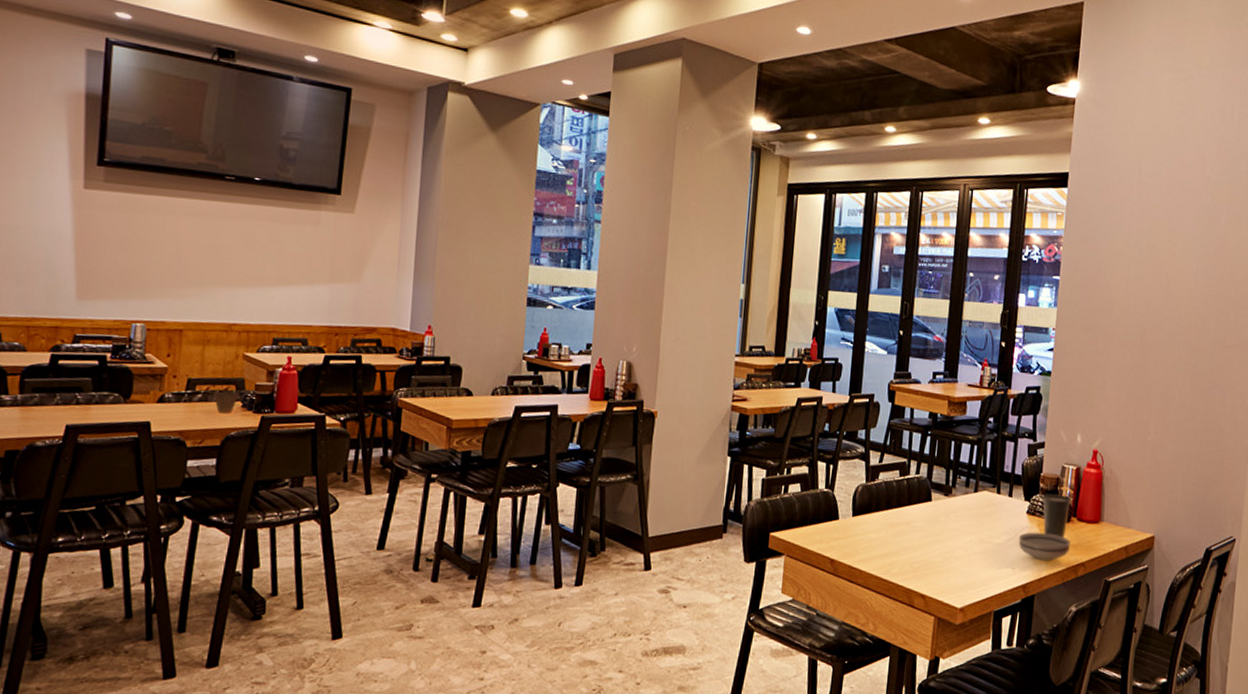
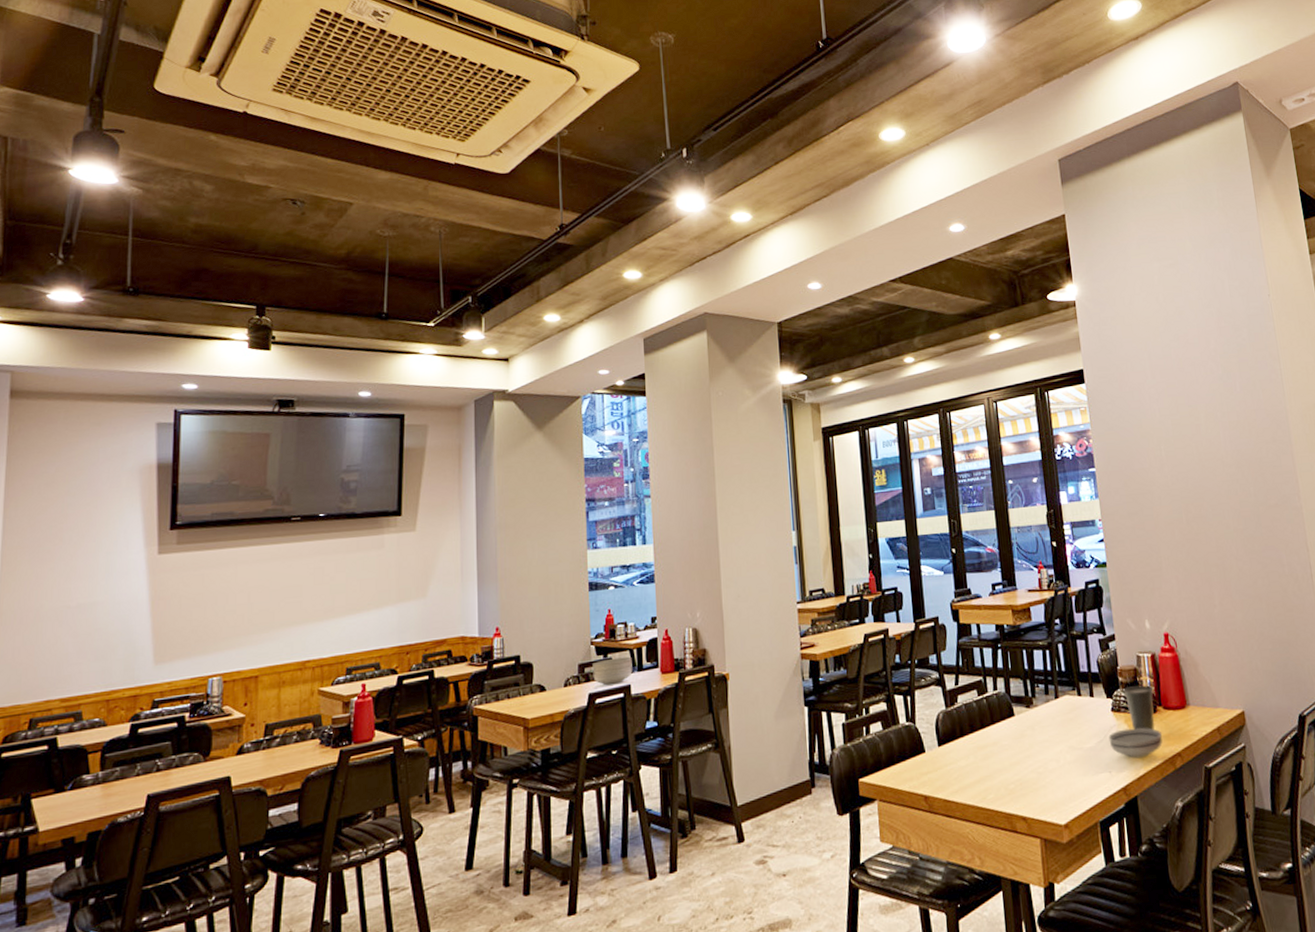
cup: present [213,391,240,415] -> none [291,729,317,755]
bowl: none [521,376,563,402] -> present [592,656,633,686]

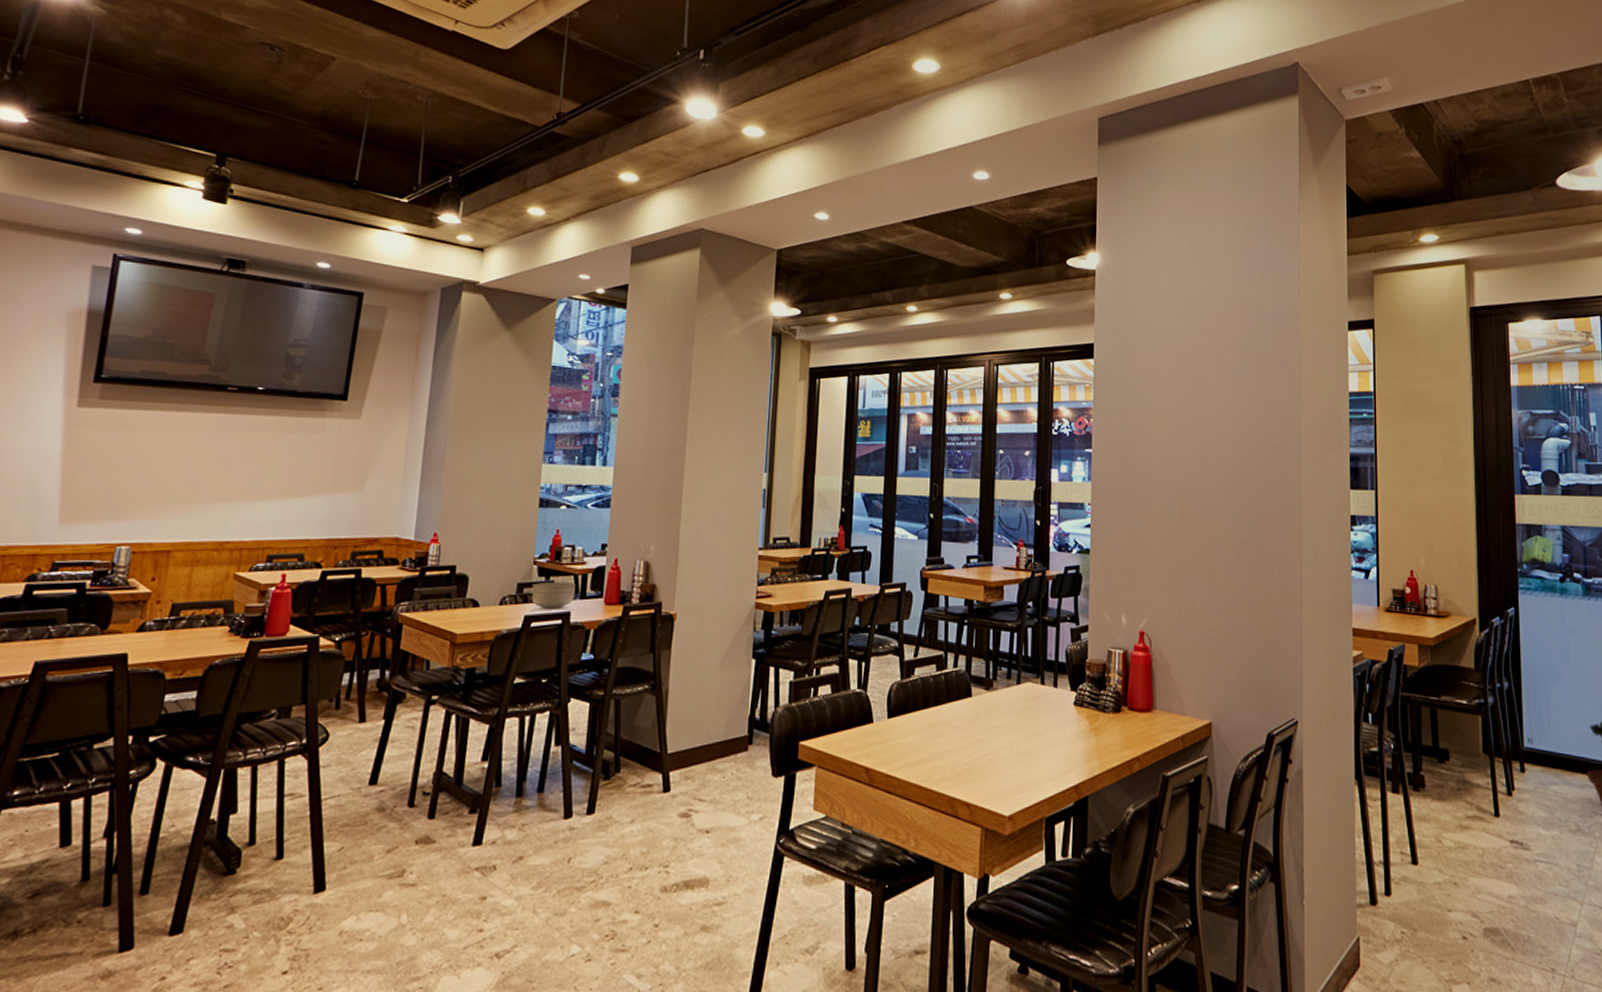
bowl: present [1108,727,1163,759] -> none [1067,725,1122,758]
cup: present [1122,685,1155,730] -> none [1088,681,1122,730]

